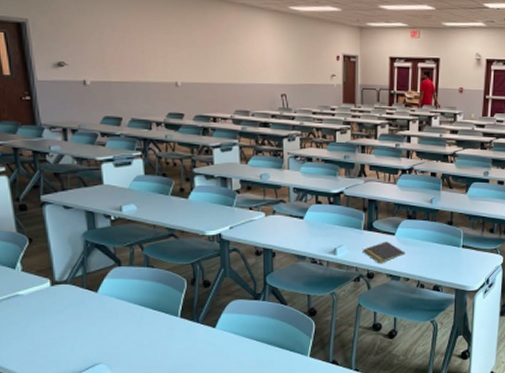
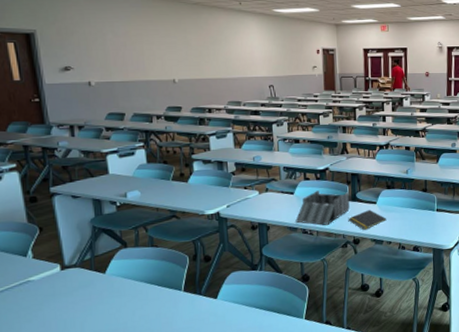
desk organizer: none [304,216,365,255] -> present [295,190,350,225]

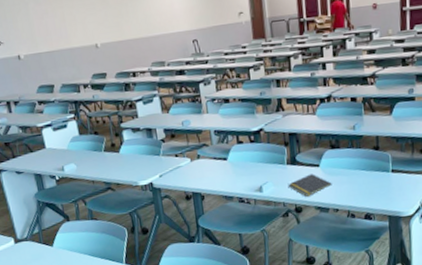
desk organizer: present [295,190,350,225] -> none [230,155,289,193]

